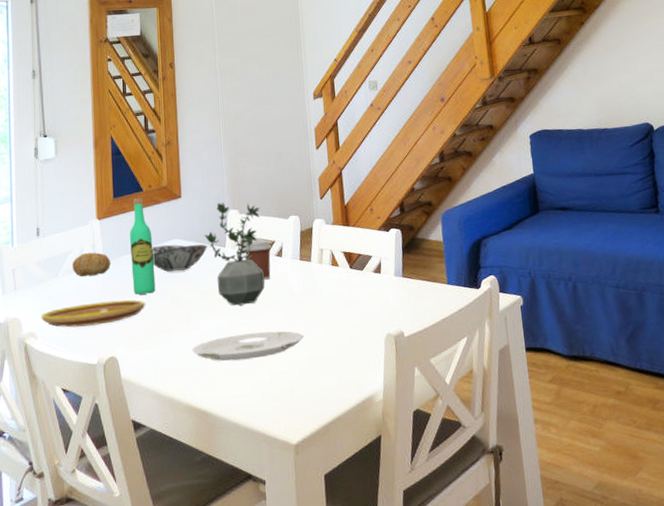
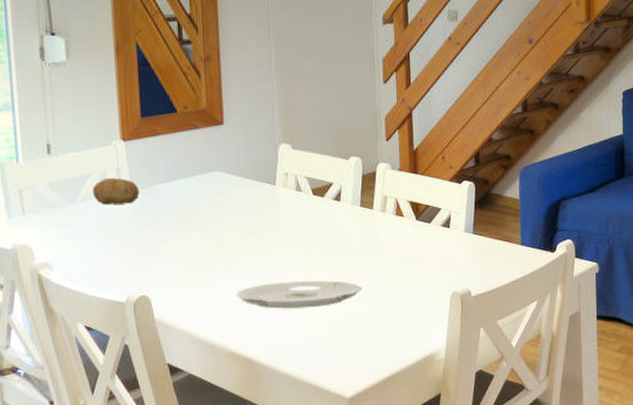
plate: present [40,299,146,328] -> none [55,234,182,261]
wine bottle: present [129,198,156,295] -> none [161,120,194,230]
decorative bowl: present [152,244,208,272] -> none [188,176,255,207]
potted plant: present [205,203,265,306] -> none [252,135,320,250]
coffee cup: present [242,240,273,280] -> none [295,181,330,225]

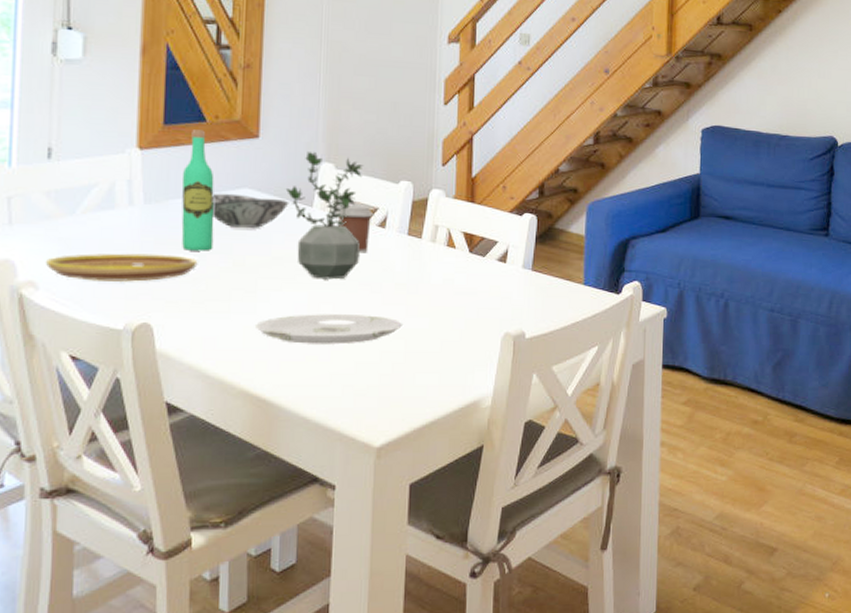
plate: none [55,234,182,261] -> present [45,253,198,283]
fruit: present [92,177,140,205] -> none [96,188,154,220]
wine bottle: none [161,120,194,230] -> present [181,129,214,251]
decorative bowl: none [188,176,255,207] -> present [211,193,289,228]
potted plant: none [252,135,320,250] -> present [286,152,364,280]
coffee cup: none [295,181,330,225] -> present [334,204,374,253]

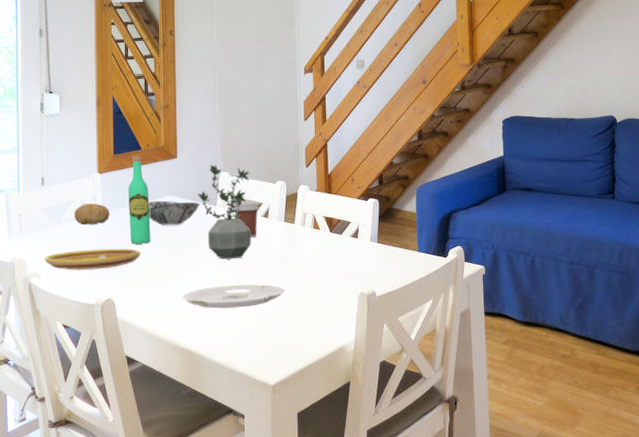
fruit: none [96,188,154,220] -> present [73,203,110,225]

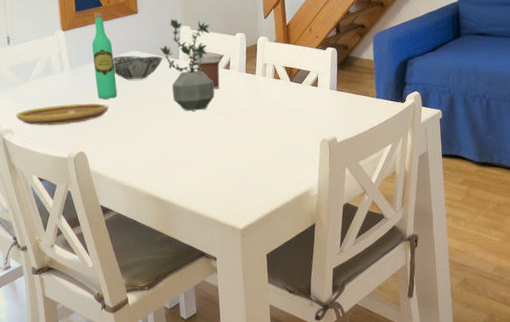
fruit: present [73,203,110,225] -> none [41,60,77,82]
plate: present [183,284,285,309] -> none [151,134,249,159]

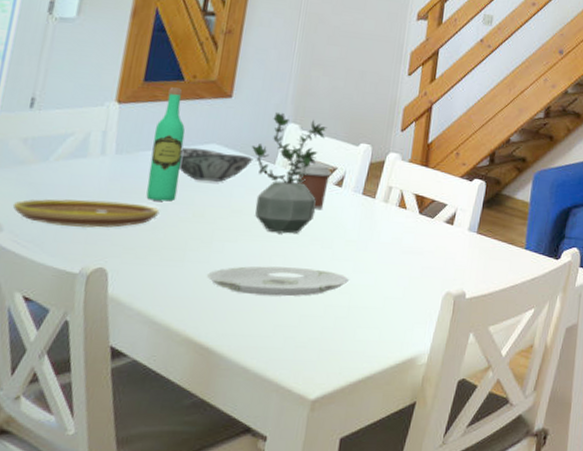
plate: none [151,134,249,159] -> present [207,266,349,297]

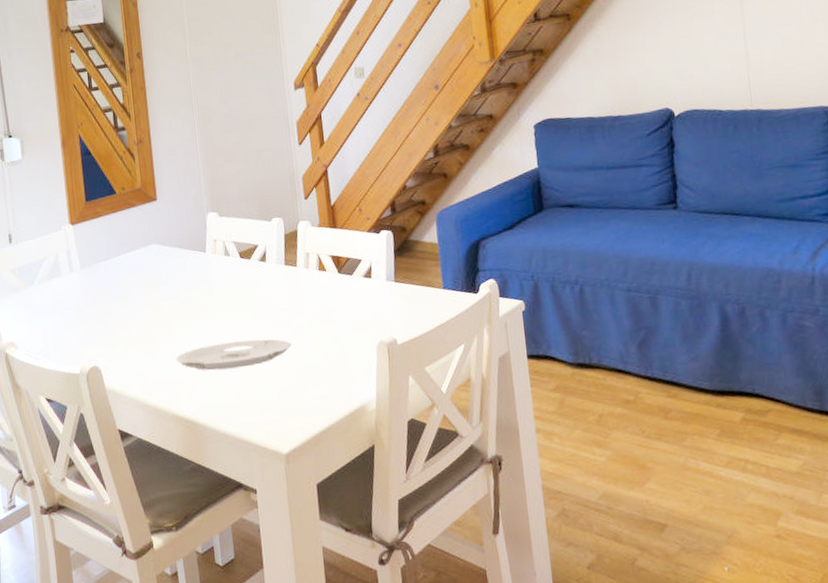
plate: present [12,199,160,228] -> none [19,307,126,337]
wine bottle: present [146,87,185,202] -> none [104,201,136,303]
decorative bowl: present [178,147,254,182] -> none [129,249,187,279]
potted plant: present [252,113,328,234] -> none [184,205,249,313]
coffee cup: present [295,163,333,210] -> none [223,244,256,287]

